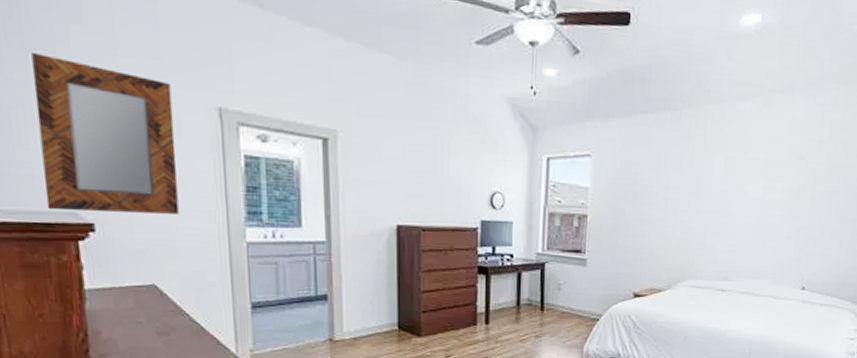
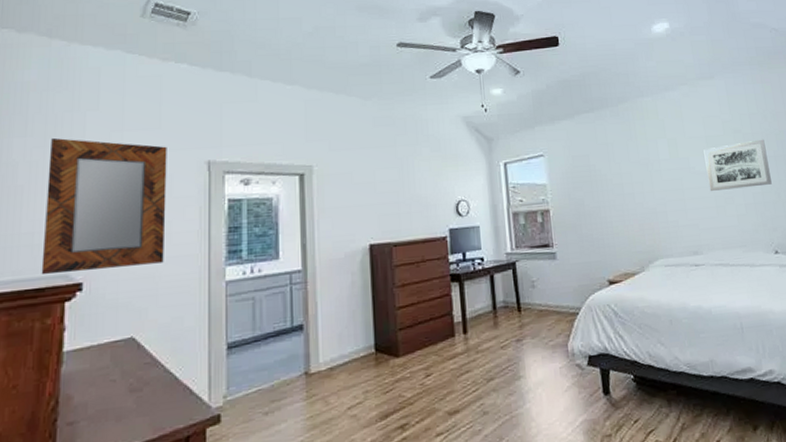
wall art: none [755,171,827,221] -> present [703,139,772,191]

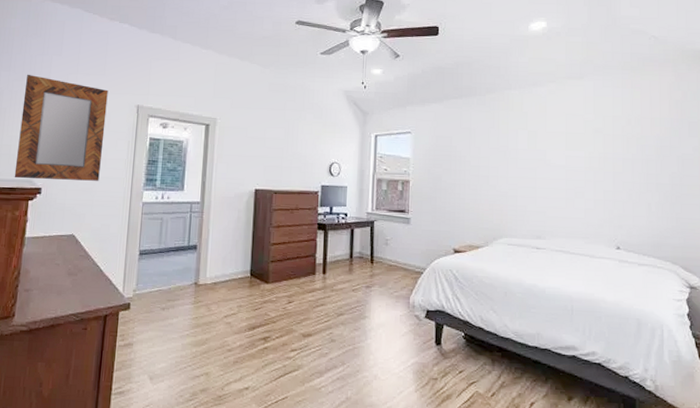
wall art: present [703,139,772,191] -> none [562,141,625,185]

